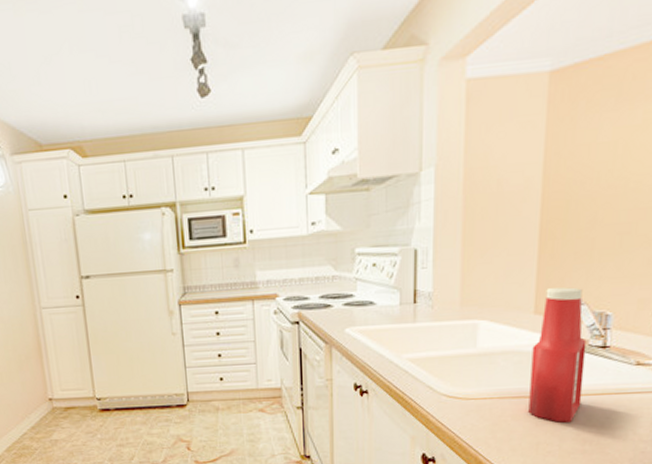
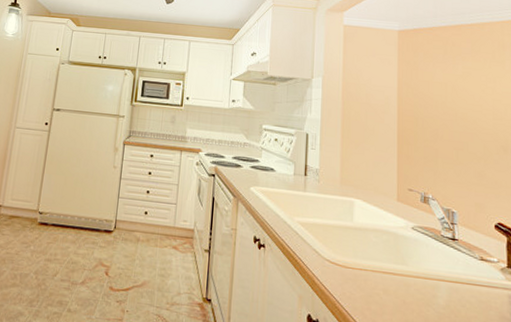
ketchup bottle: present [528,287,587,423] -> none [397,182,440,305]

